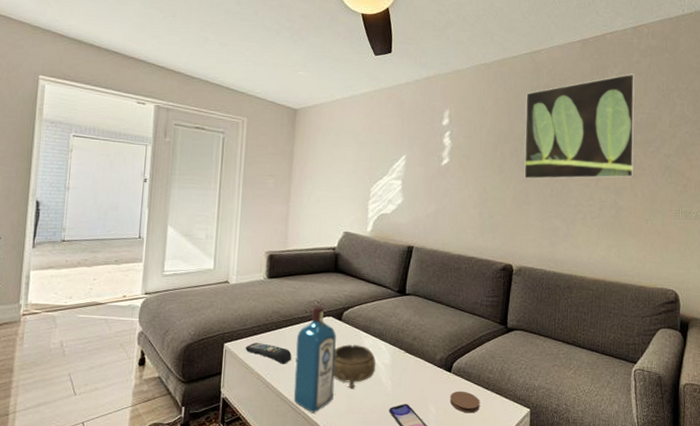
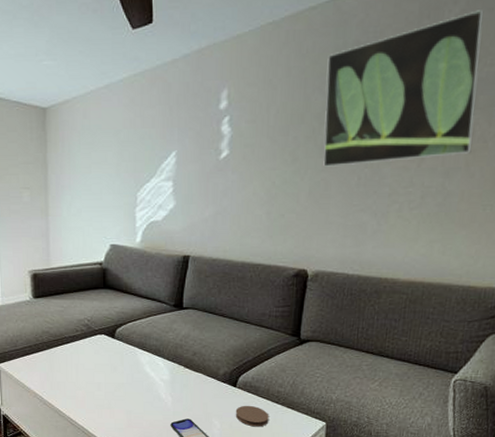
remote control: present [245,343,291,364] -> none [19,362,66,382]
liquor: present [294,305,336,413] -> none [69,323,112,428]
decorative bowl: present [333,344,376,389] -> none [109,362,154,404]

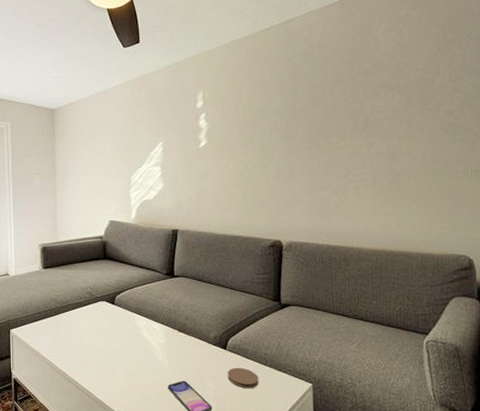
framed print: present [323,10,484,167] -> none [282,28,411,153]

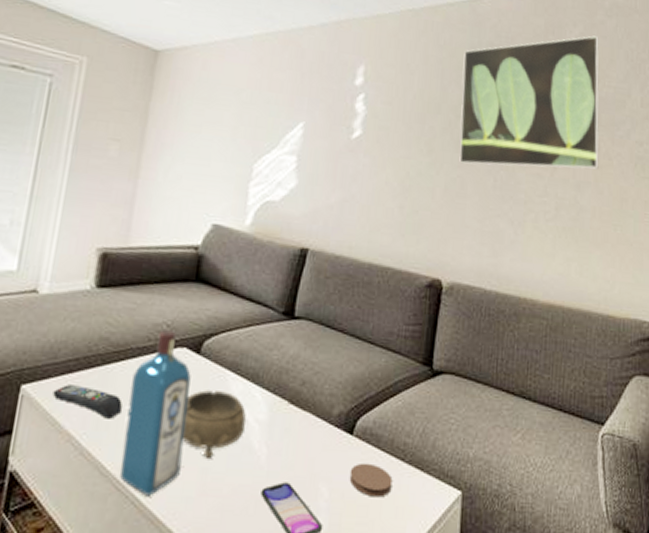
remote control: none [29,328,71,347] -> present [52,384,123,419]
liquor: none [74,291,114,391] -> present [120,330,191,497]
decorative bowl: none [110,326,151,367] -> present [183,390,246,458]
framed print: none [282,28,411,153] -> present [459,35,599,169]

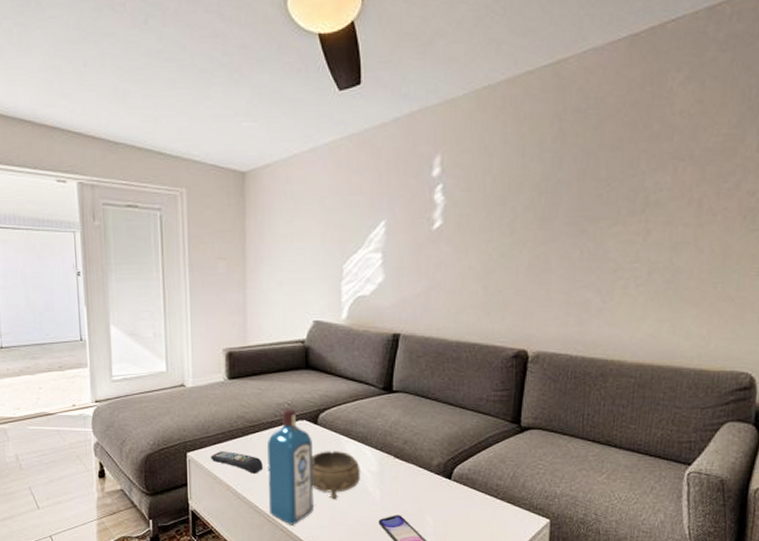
coaster: present [349,462,393,498] -> none [450,500,488,525]
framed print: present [459,35,599,169] -> none [543,78,709,239]

